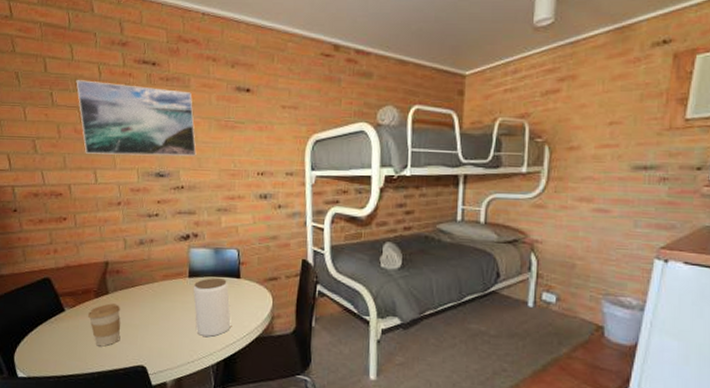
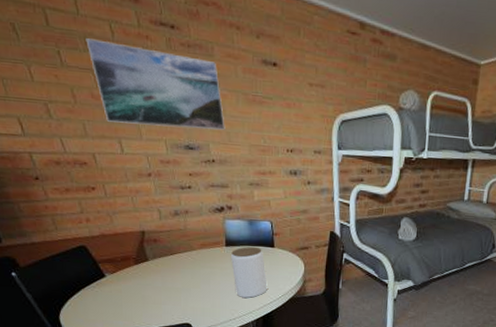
coffee cup: present [87,303,121,347] -> none [129,269,164,308]

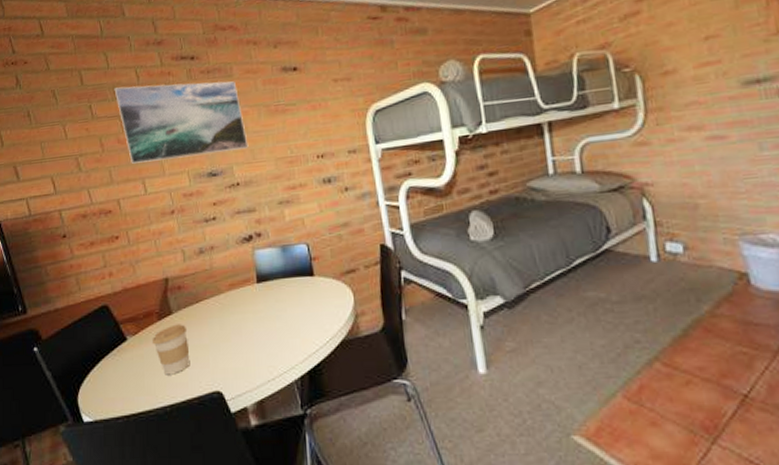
coffee cup: none [129,269,164,308] -> present [151,324,190,375]
jar: present [230,247,268,298] -> none [263,279,311,348]

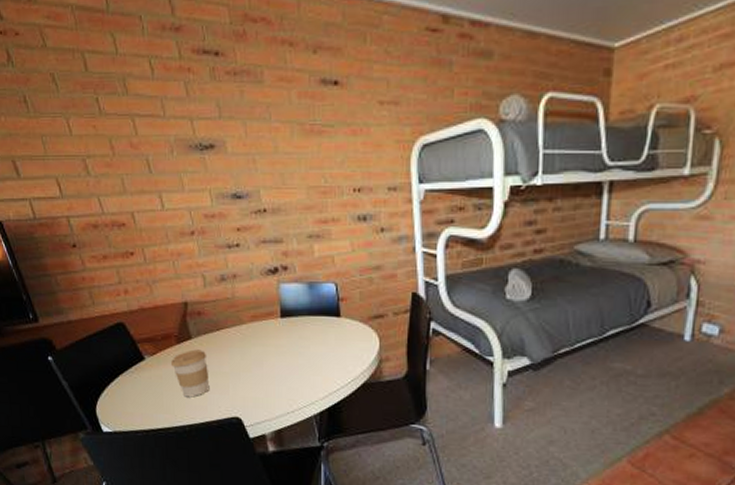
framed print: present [114,81,249,165] -> none [124,79,278,175]

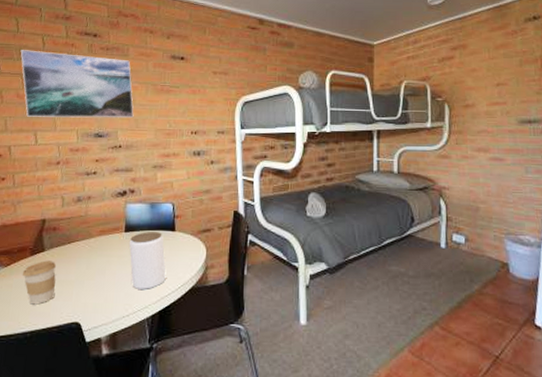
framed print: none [124,79,278,175] -> present [20,50,134,118]
jar: none [286,317,333,384] -> present [129,232,166,289]

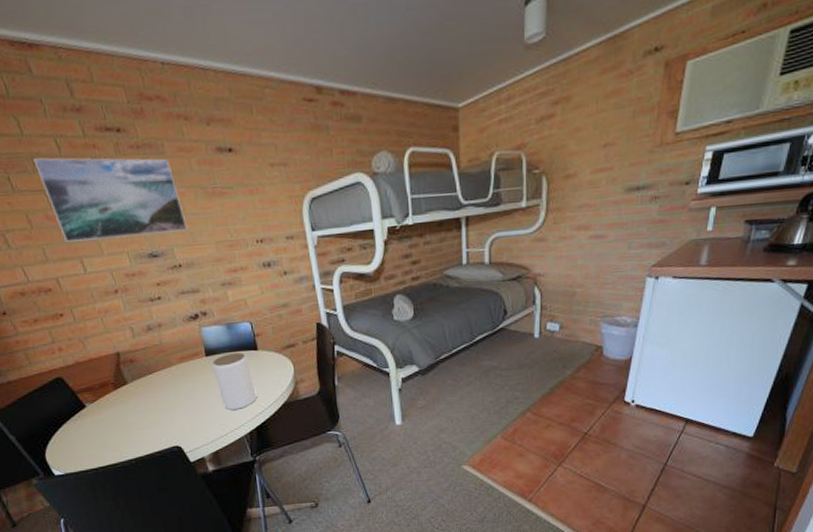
coffee cup: present [22,260,57,305] -> none [110,392,150,435]

